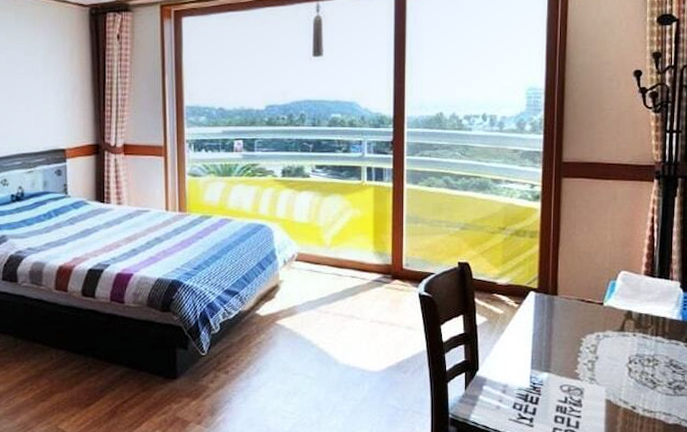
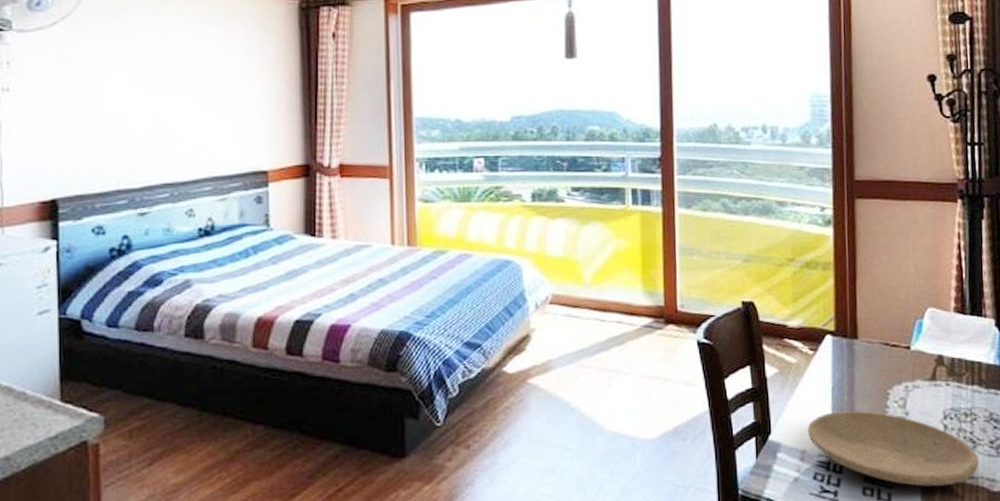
plate: none [509,354,658,418] -> present [807,410,980,487]

